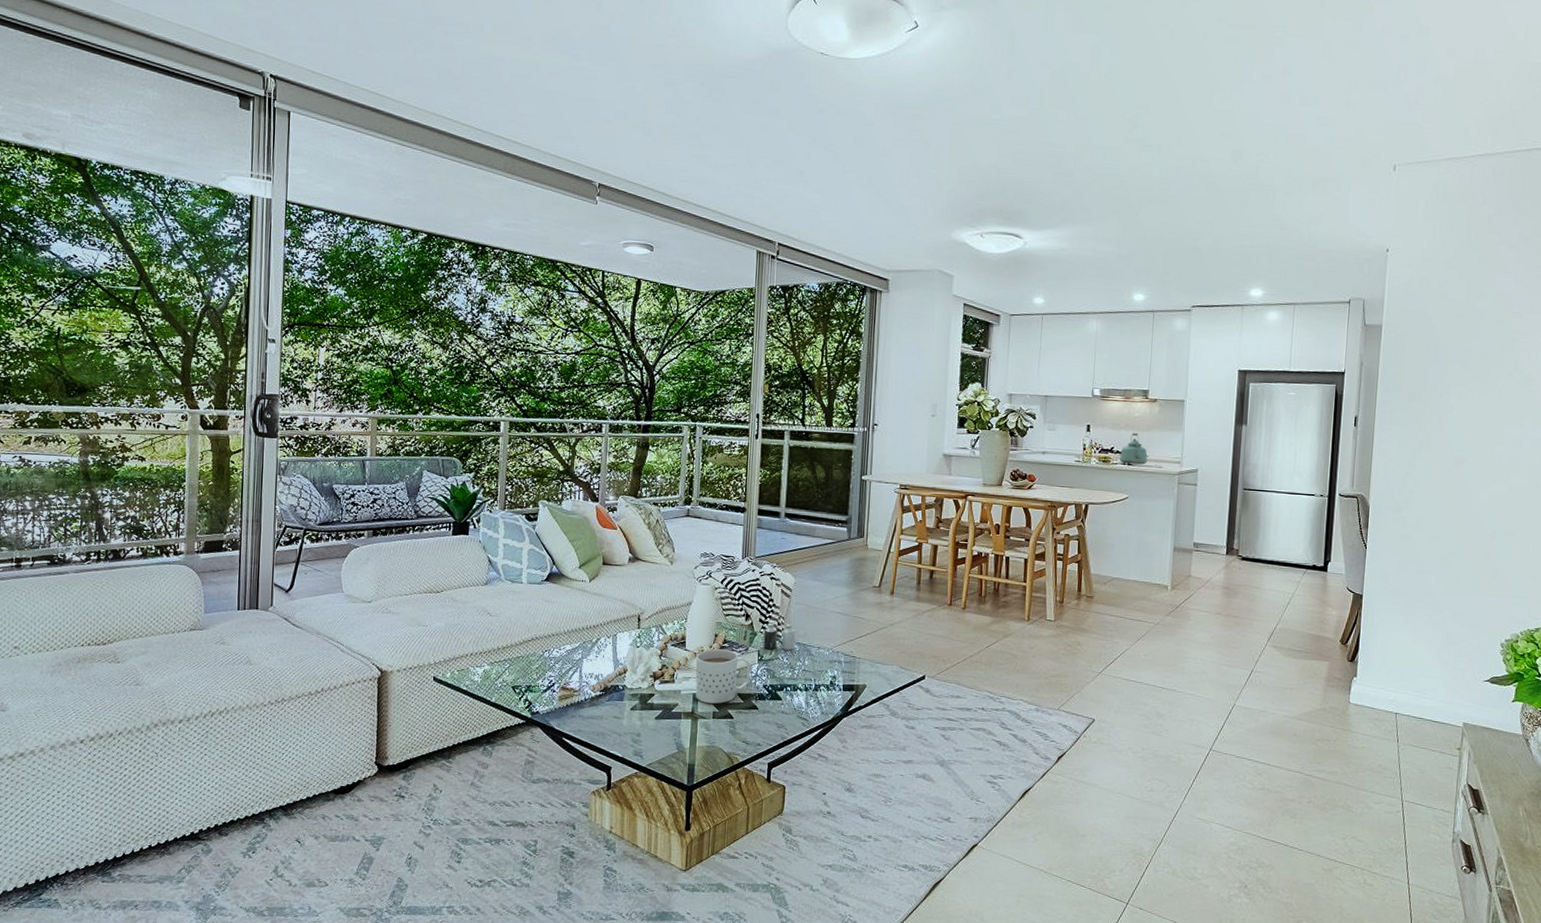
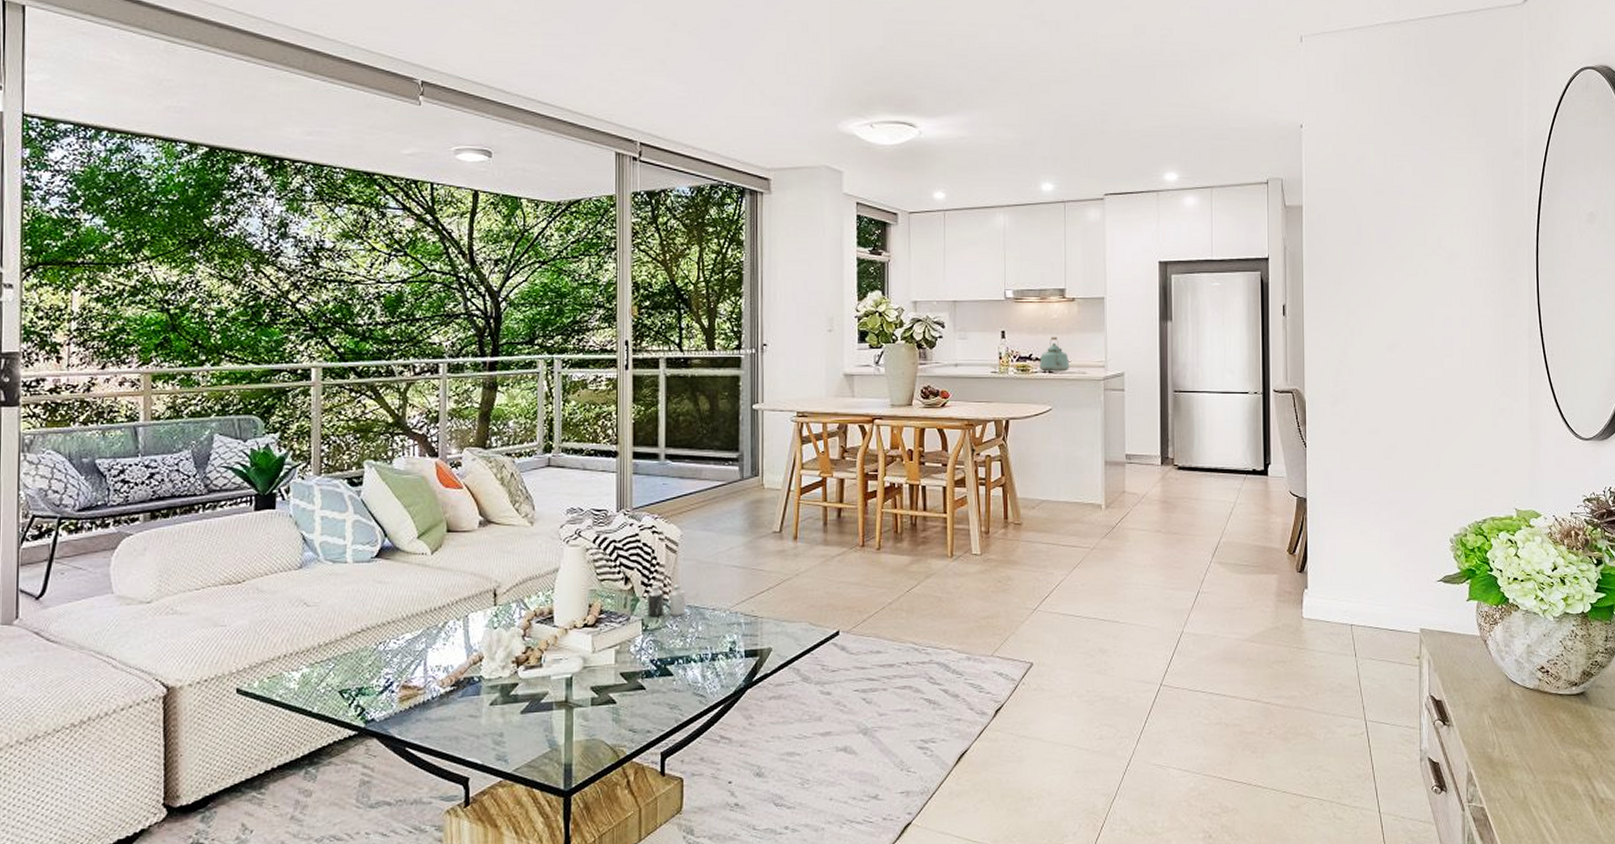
mug: present [695,649,751,704] -> none [567,621,634,688]

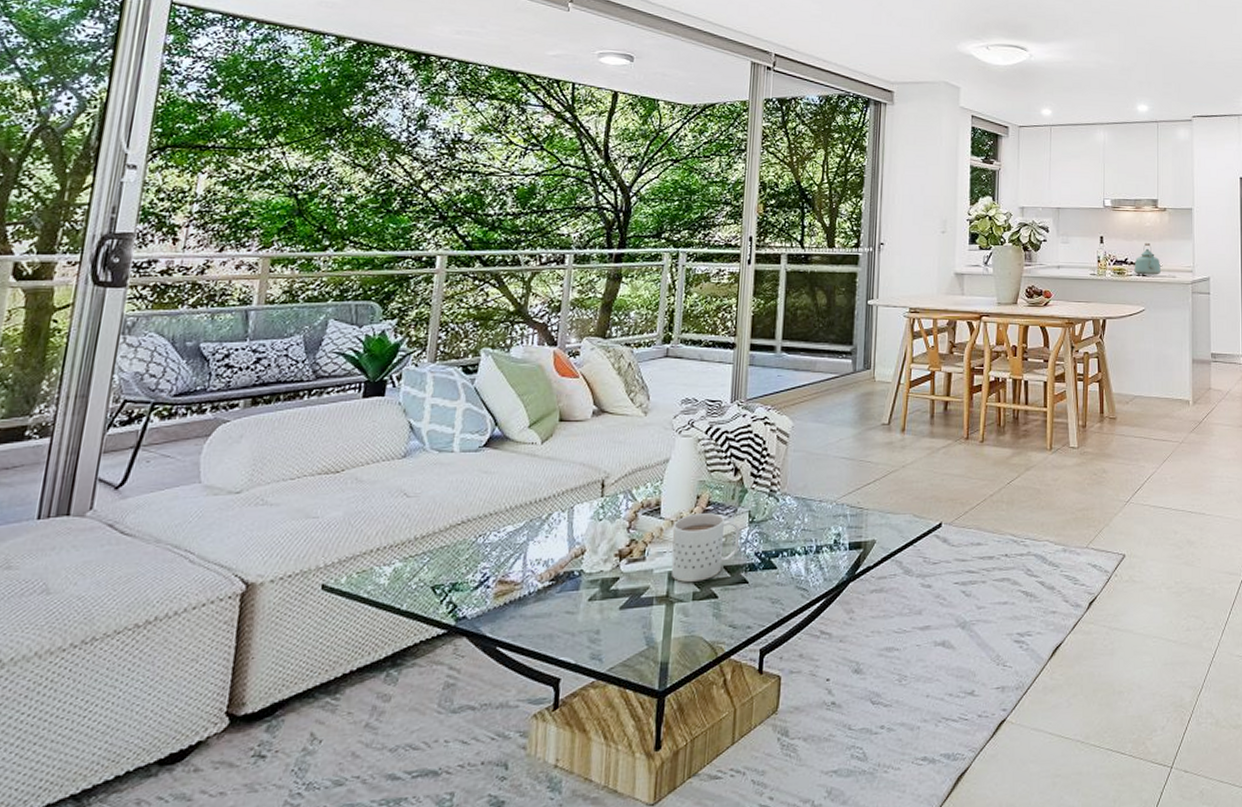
mug: none [567,621,634,688] -> present [670,513,740,582]
candle: present [648,583,686,617] -> none [755,474,794,509]

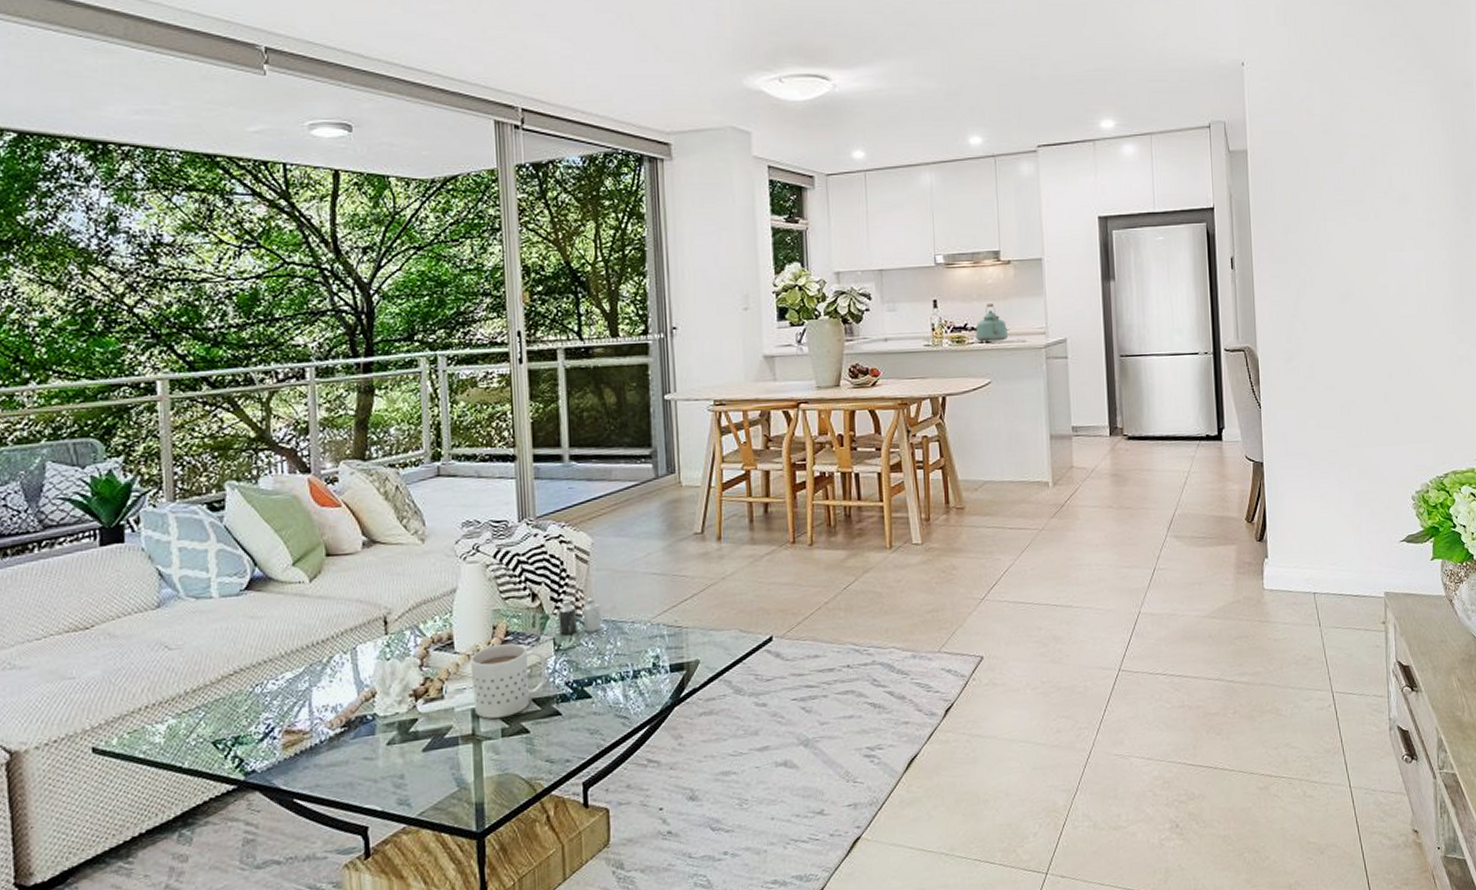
candle: none [755,474,794,509] -> present [558,596,602,636]

